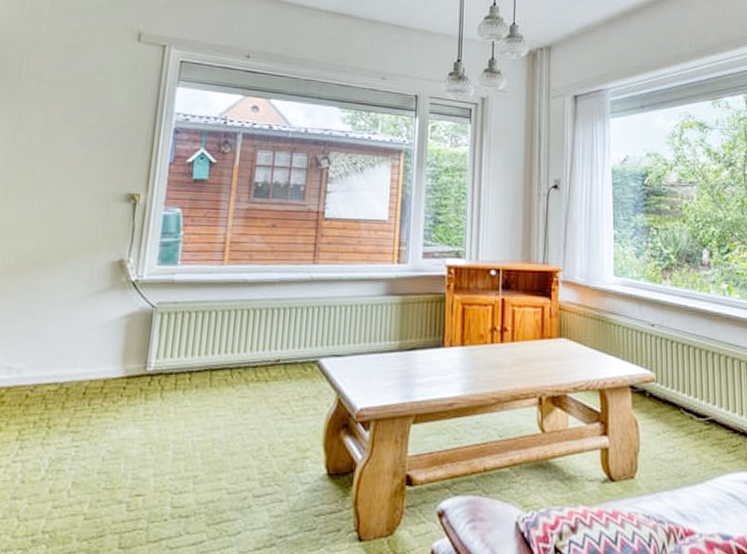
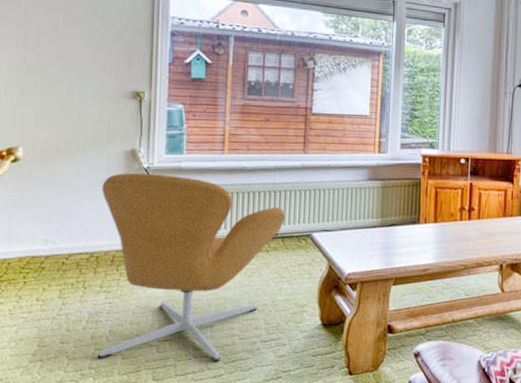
armchair: none [54,286,289,525] -> present [97,172,285,363]

